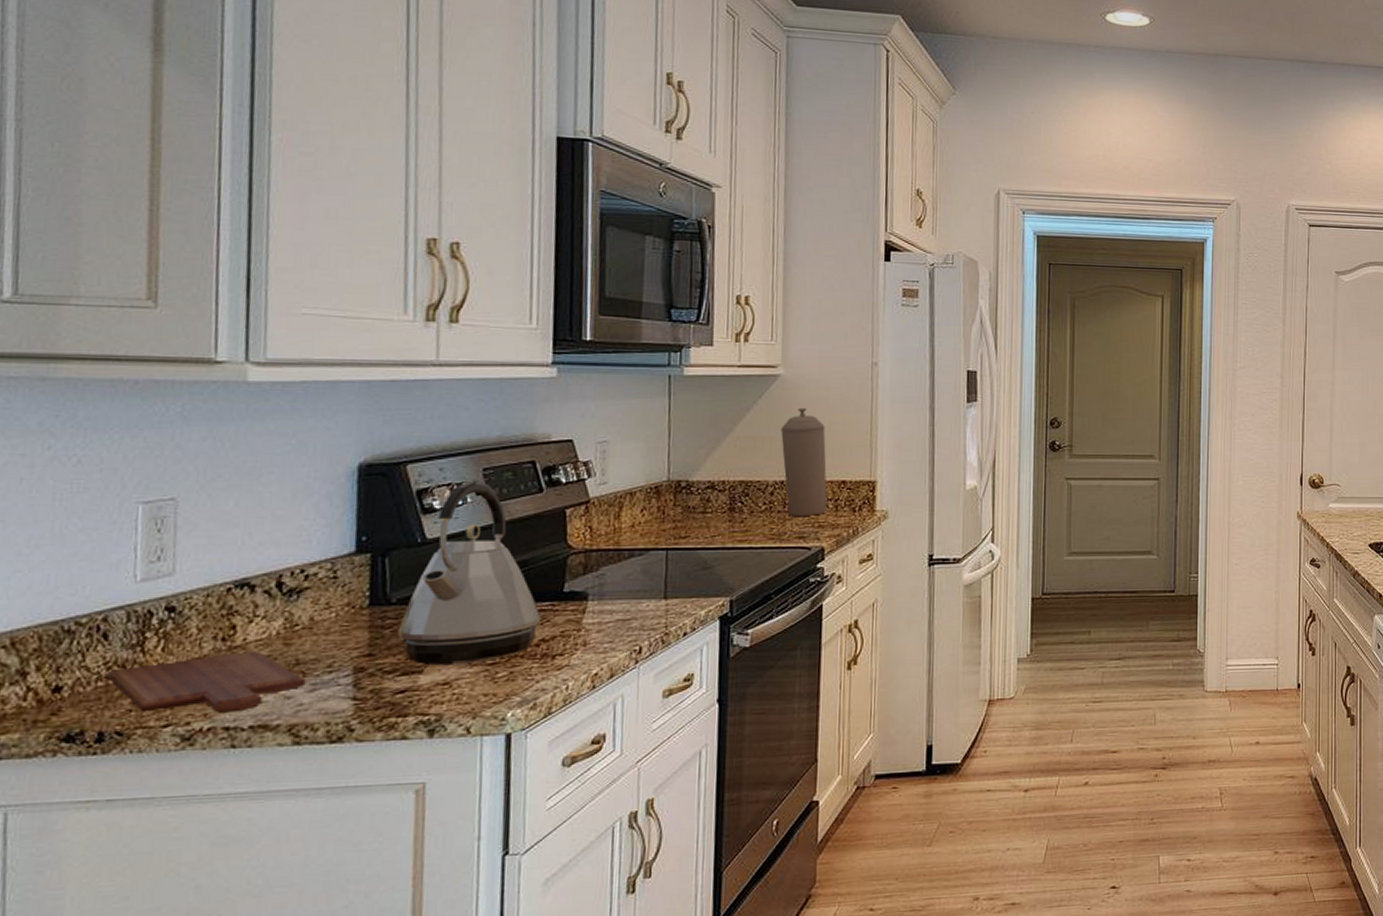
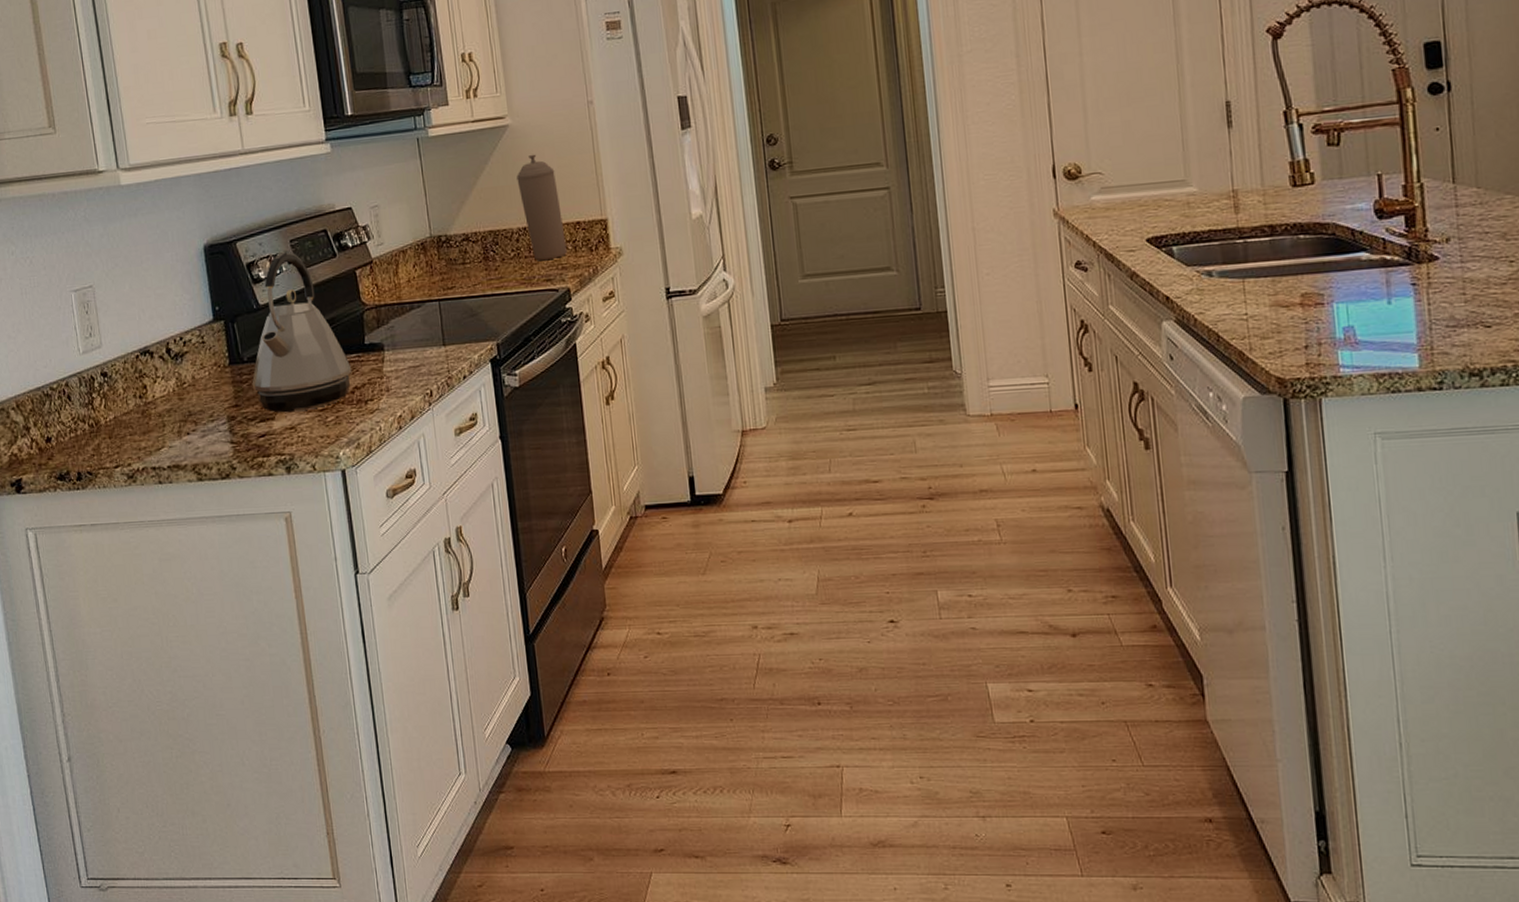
cutting board: present [108,651,306,713] -> none [76,406,198,456]

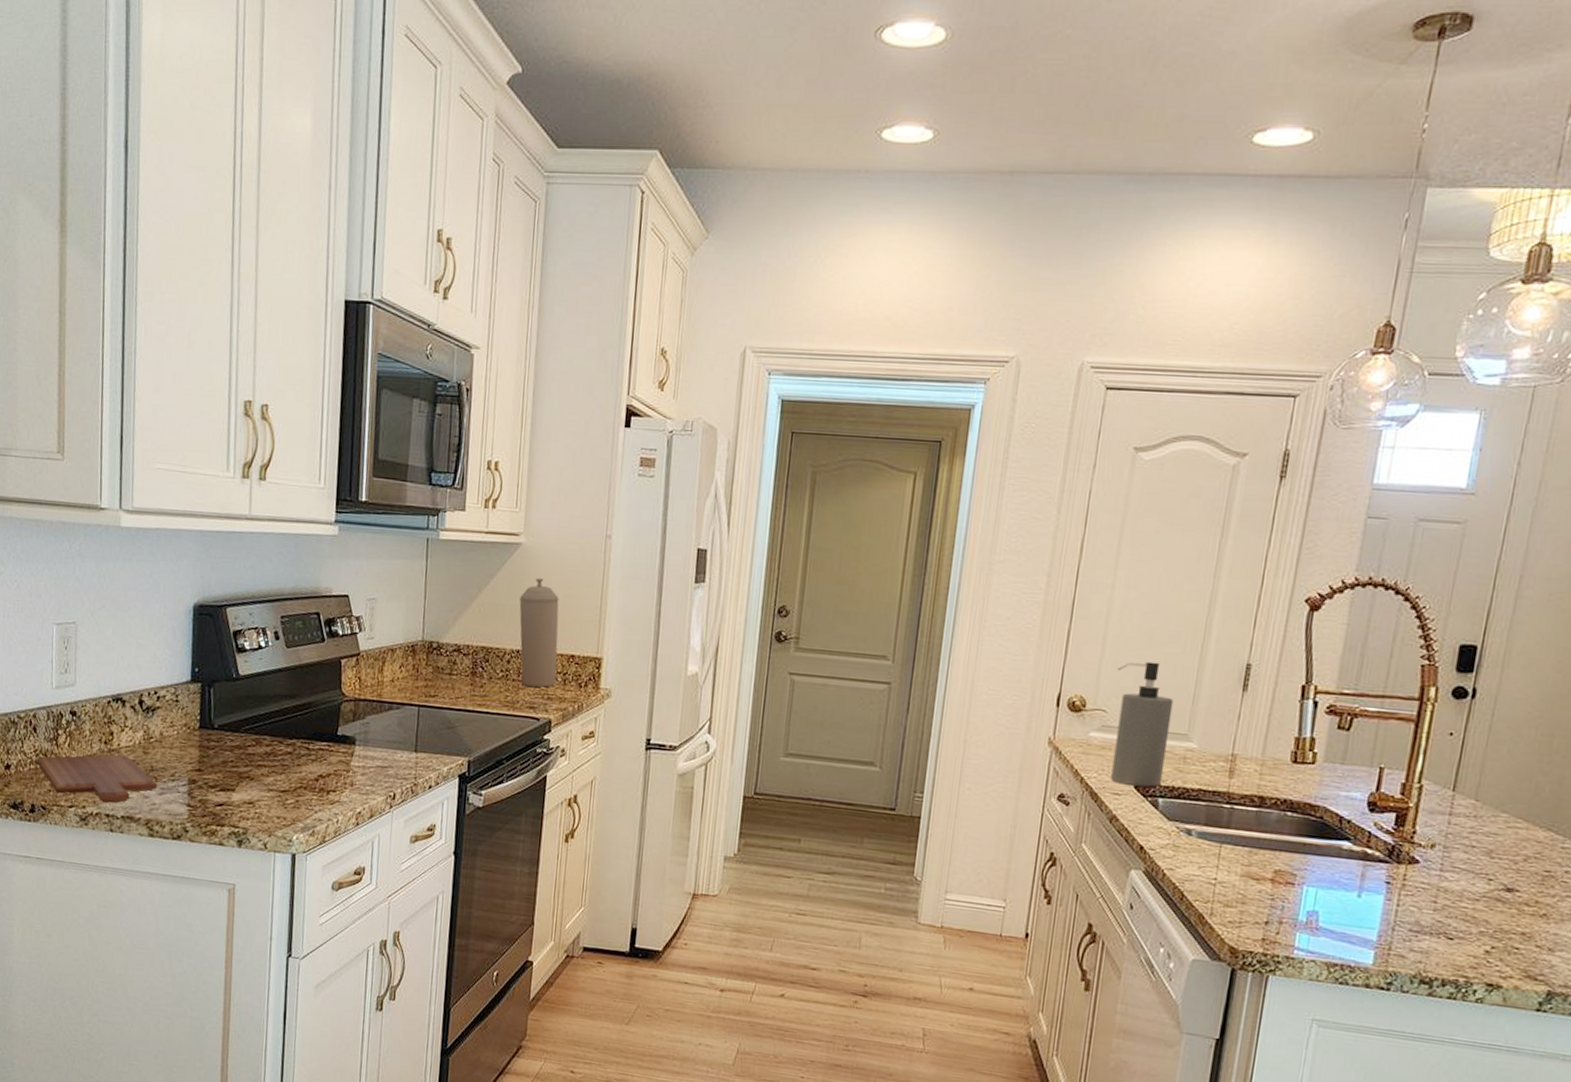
cutting board: none [76,406,198,456] -> present [37,755,157,803]
kettle: present [252,252,352,413] -> none [218,627,320,789]
soap dispenser: none [1103,117,1172,241] -> present [1111,661,1174,788]

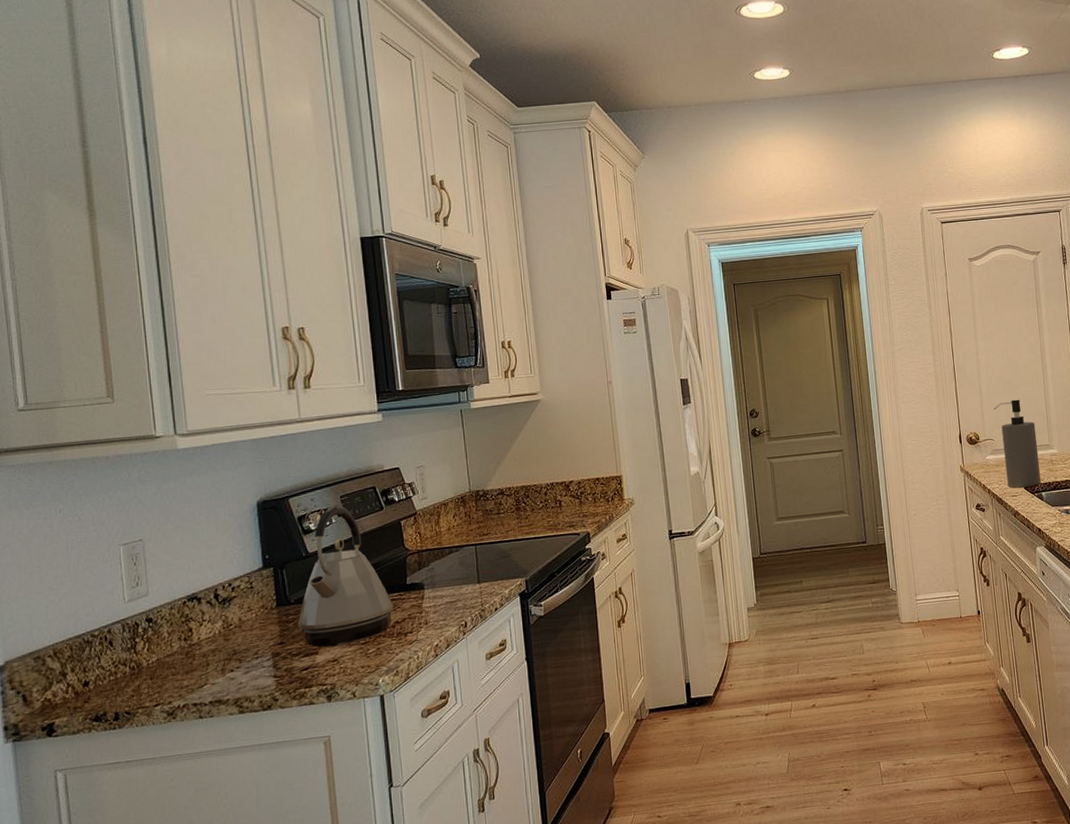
cutting board: present [37,755,157,803] -> none [116,646,242,696]
kettle: none [218,627,320,789] -> present [297,506,394,648]
canister: present [519,577,559,688] -> none [546,423,588,511]

